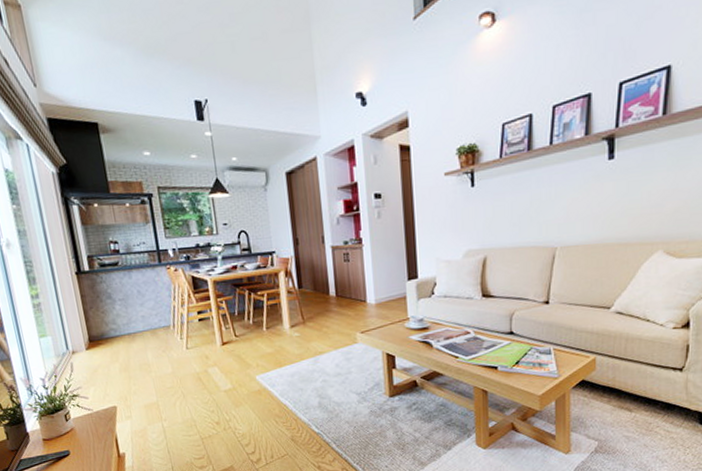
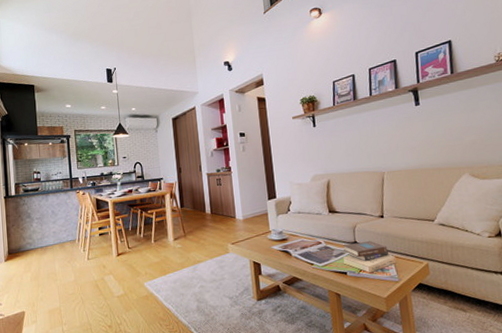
books: none [494,330,558,368] -> present [342,240,397,274]

